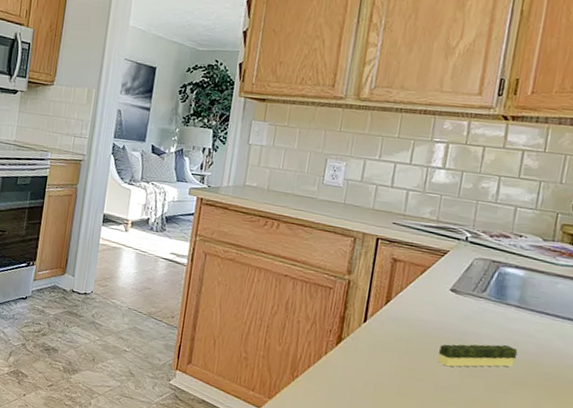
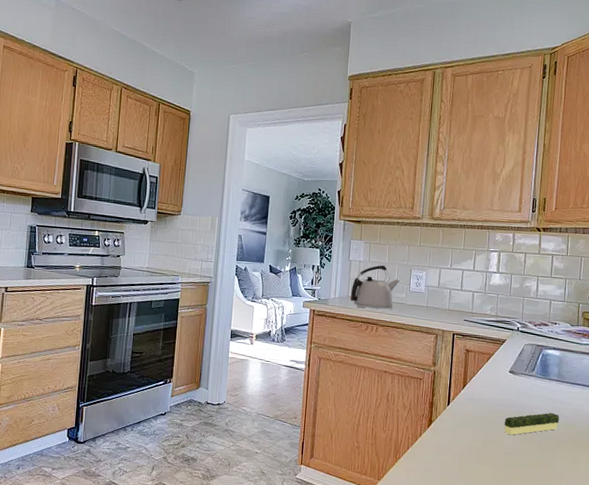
kettle: none [246,151,311,204] -> present [350,265,400,310]

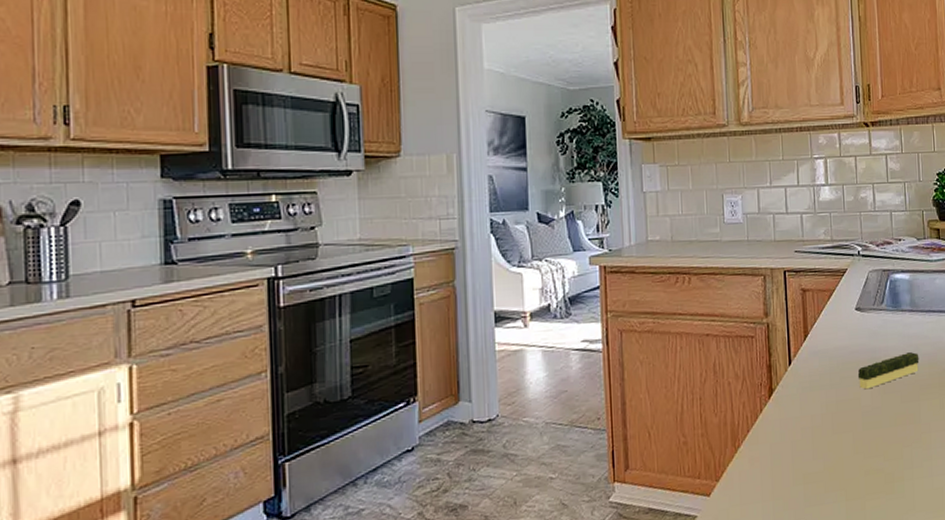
kettle: present [350,265,400,310] -> none [650,193,711,255]

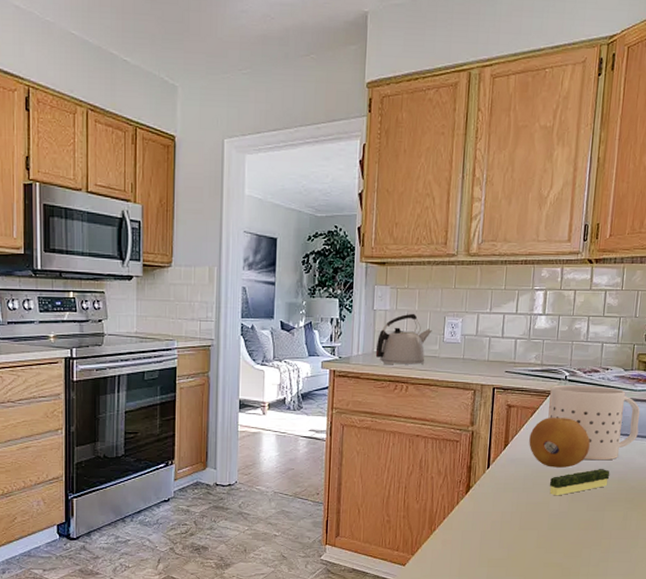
kettle: none [650,193,711,255] -> present [375,313,432,365]
fruit: none [829,298,894,357] -> present [529,418,590,468]
mug: none [844,259,941,344] -> present [548,384,641,461]

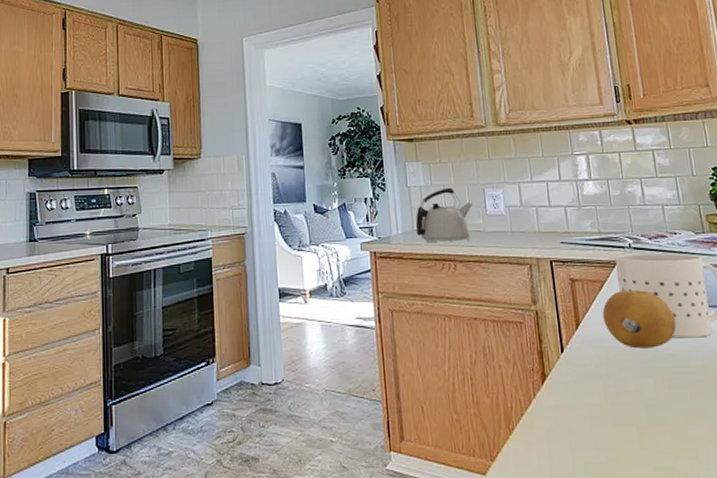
sponge: present [549,469,610,496] -> none [637,348,709,383]

